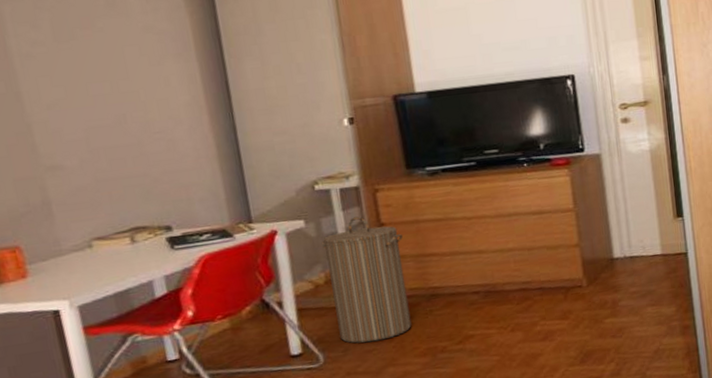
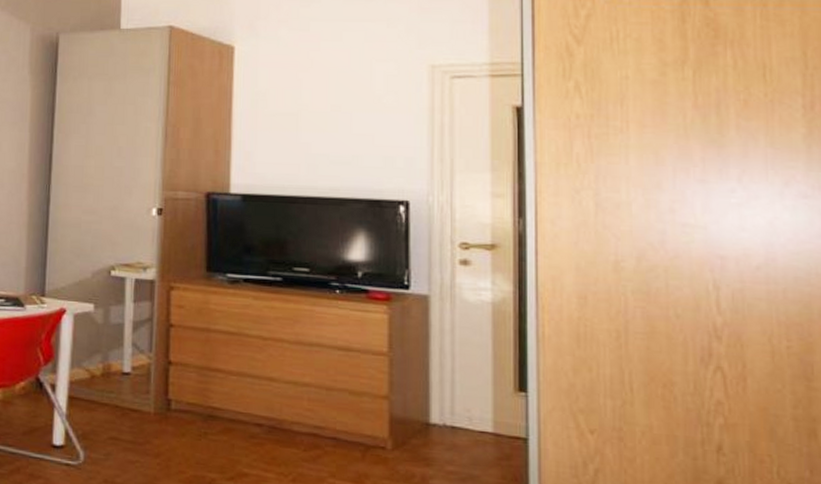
laundry hamper: present [322,216,412,344] -> none [105,311,189,454]

